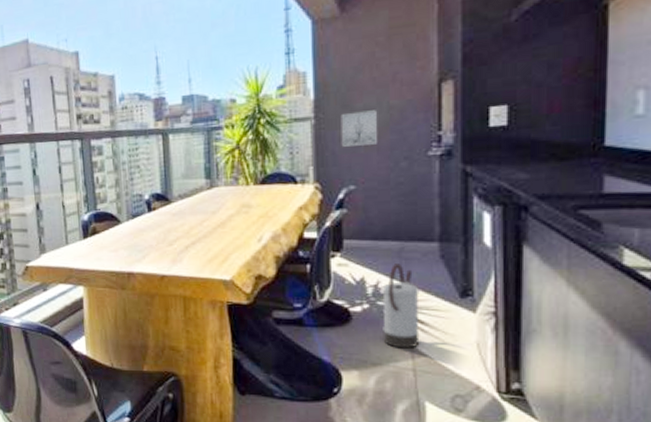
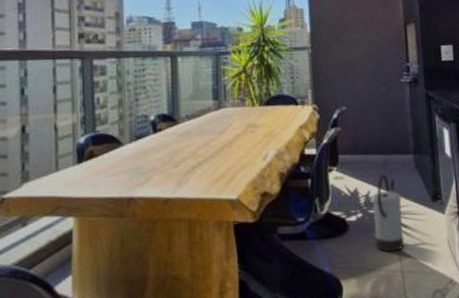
wall art: present [340,110,377,147] -> none [332,44,362,73]

